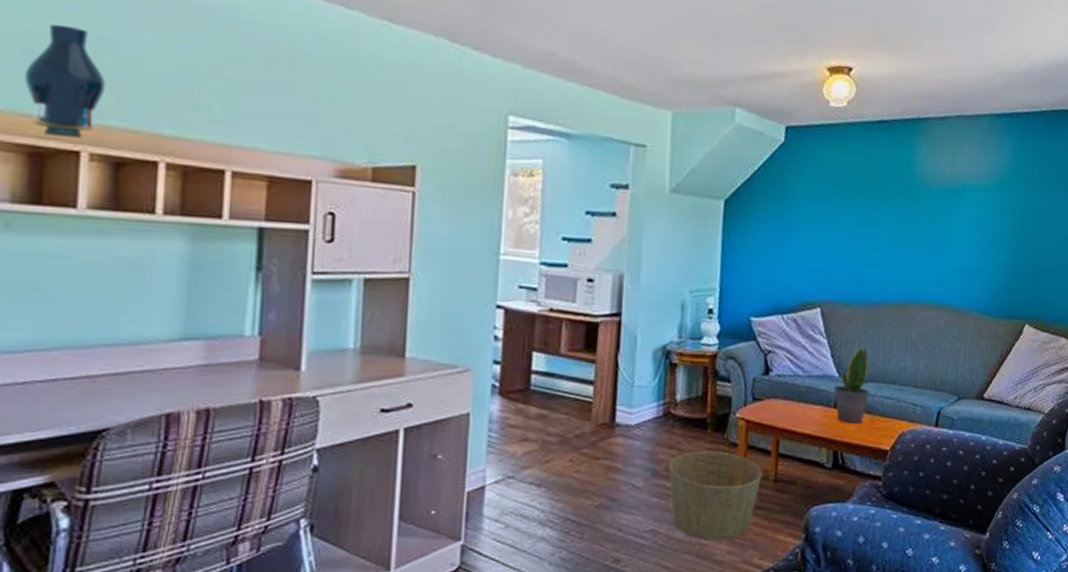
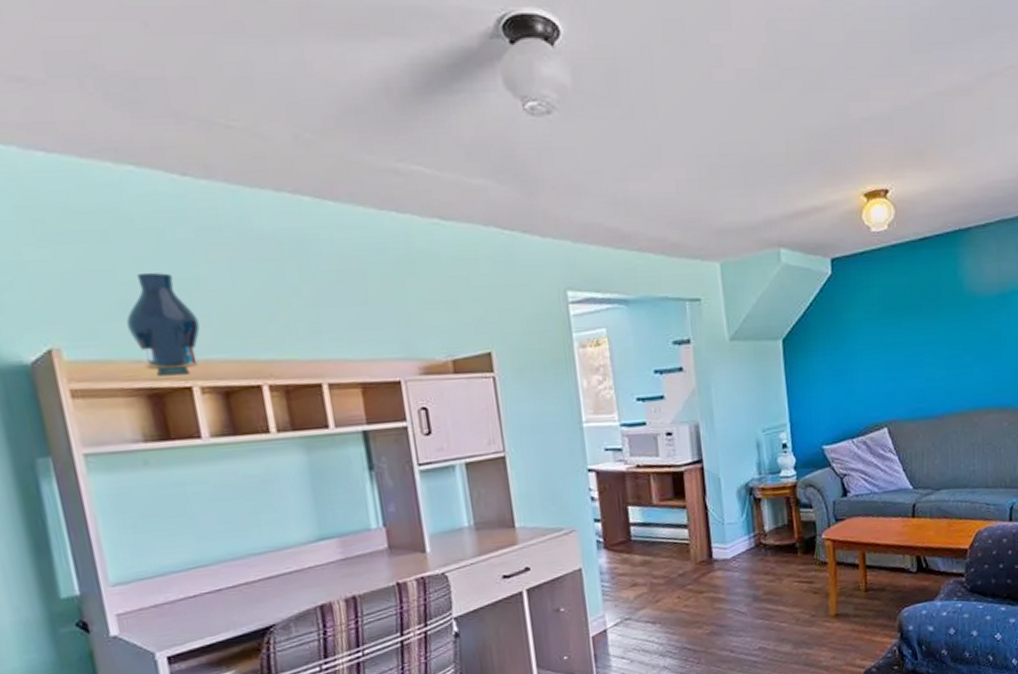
basket: present [668,451,762,541] -> none [767,570,853,651]
potted plant: present [833,348,869,424] -> none [909,458,943,530]

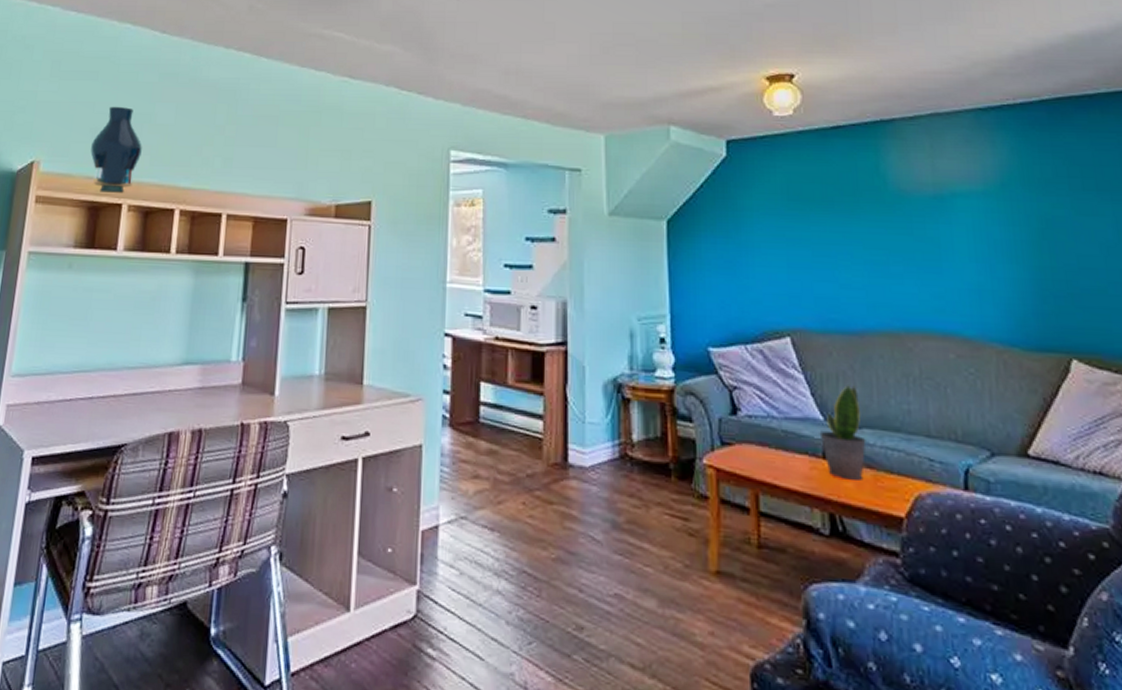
potted plant: none [909,458,943,530] -> present [819,385,866,480]

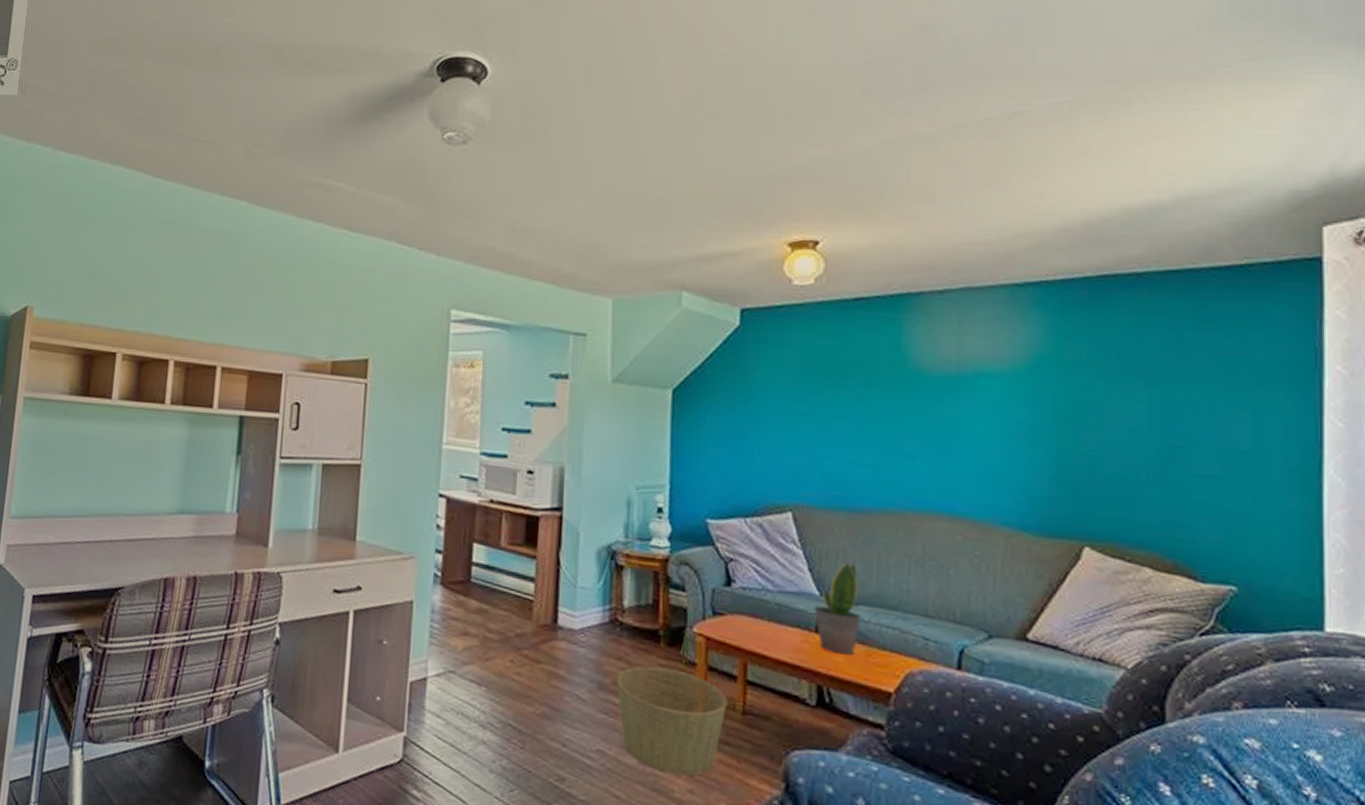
vase: present [90,106,142,194] -> none [83,252,136,343]
basket: none [630,501,742,618] -> present [616,665,727,776]

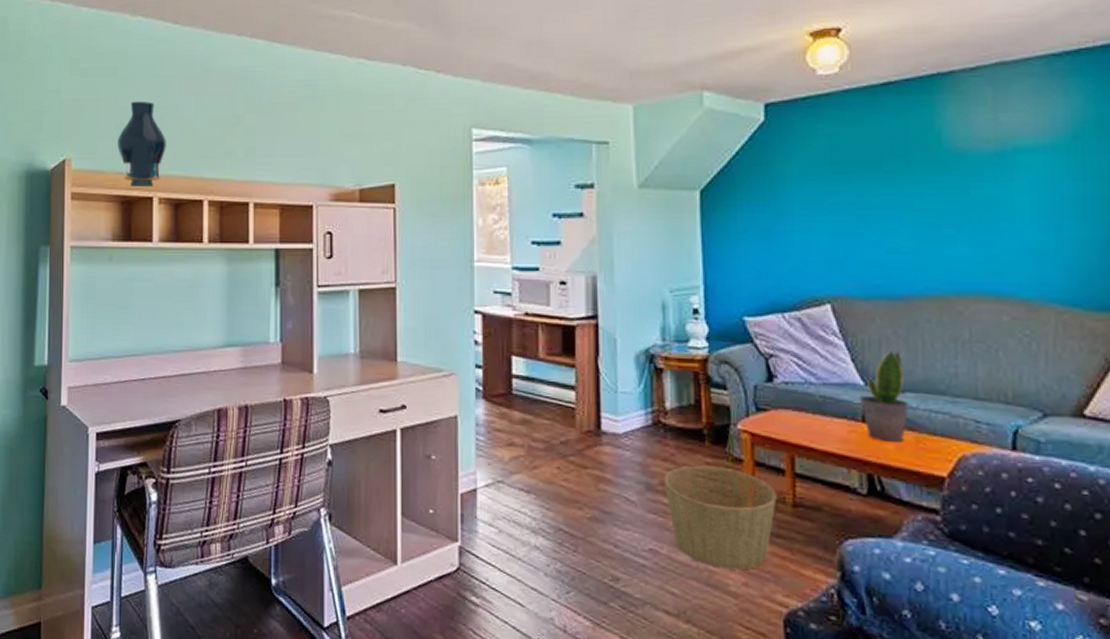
vase: none [83,252,136,343] -> present [117,101,166,188]

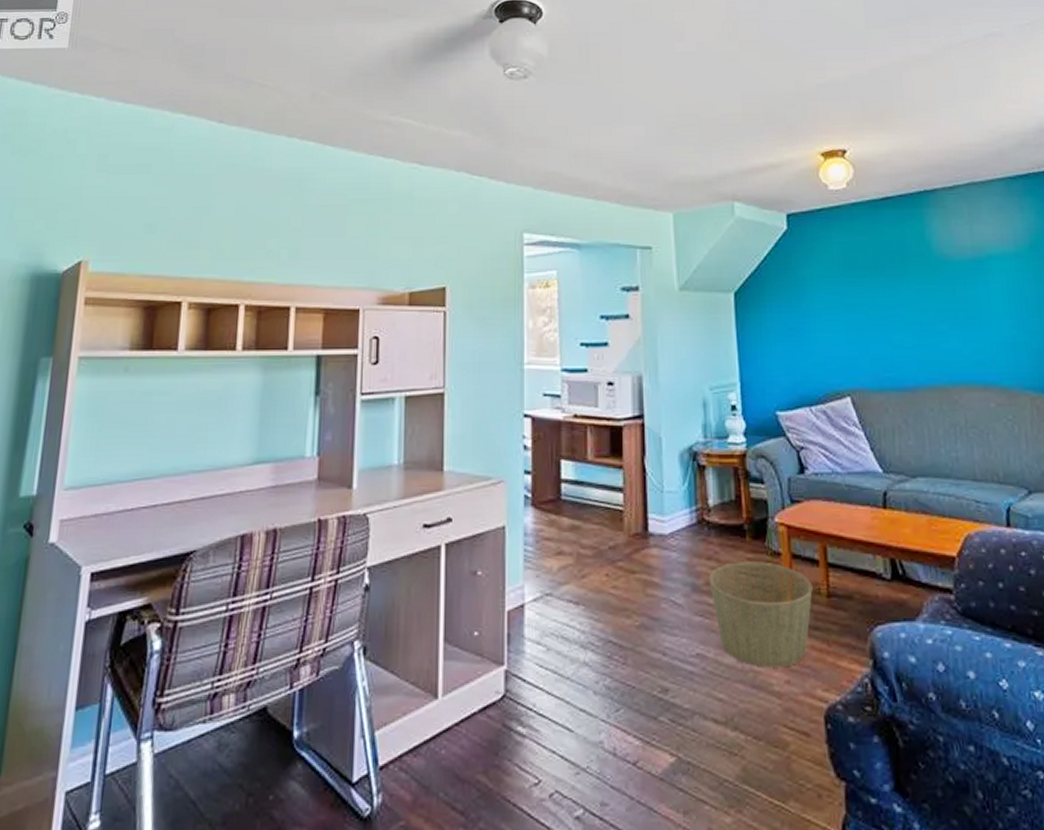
vase: present [117,101,166,188] -> none [144,200,202,292]
potted plant: present [859,350,909,442] -> none [879,438,921,526]

